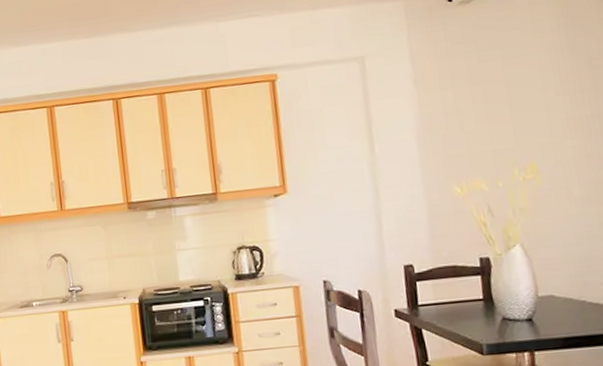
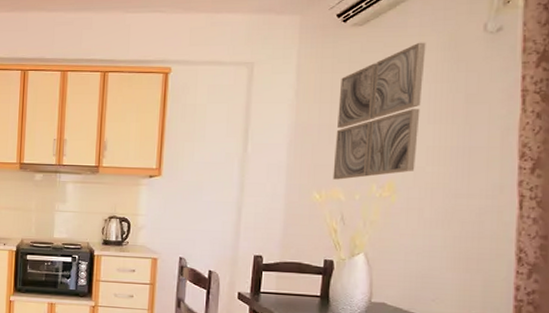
wall art: none [458,11,554,170] -> present [332,42,426,180]

